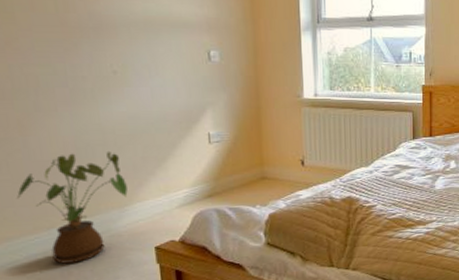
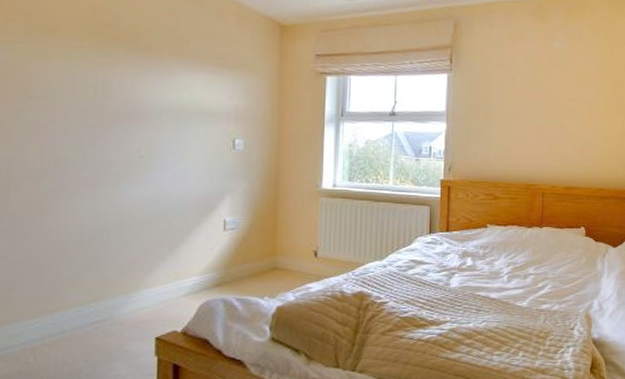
house plant: present [16,150,128,264] -> none [24,234,136,352]

